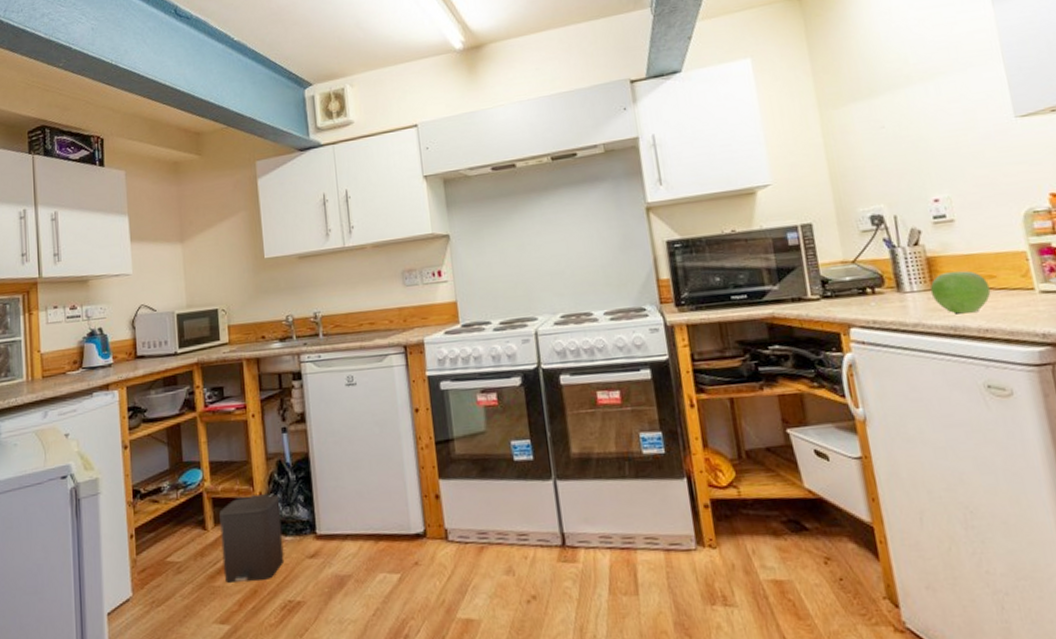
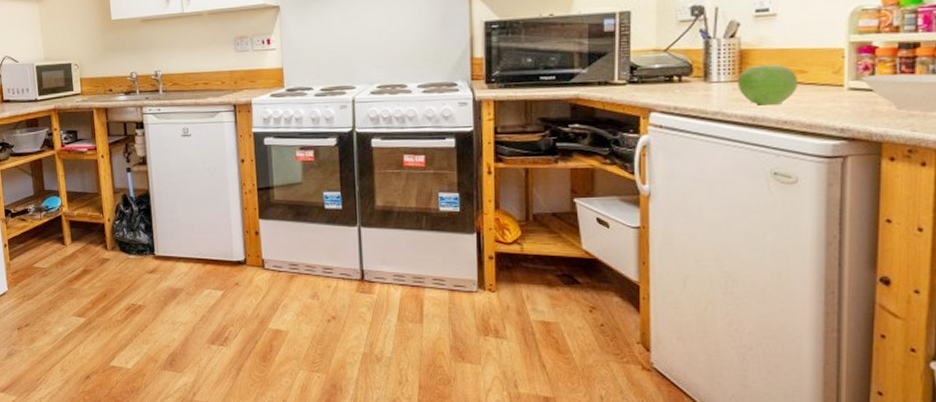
pedal bin: present [219,494,284,583] -> none [75,221,128,287]

